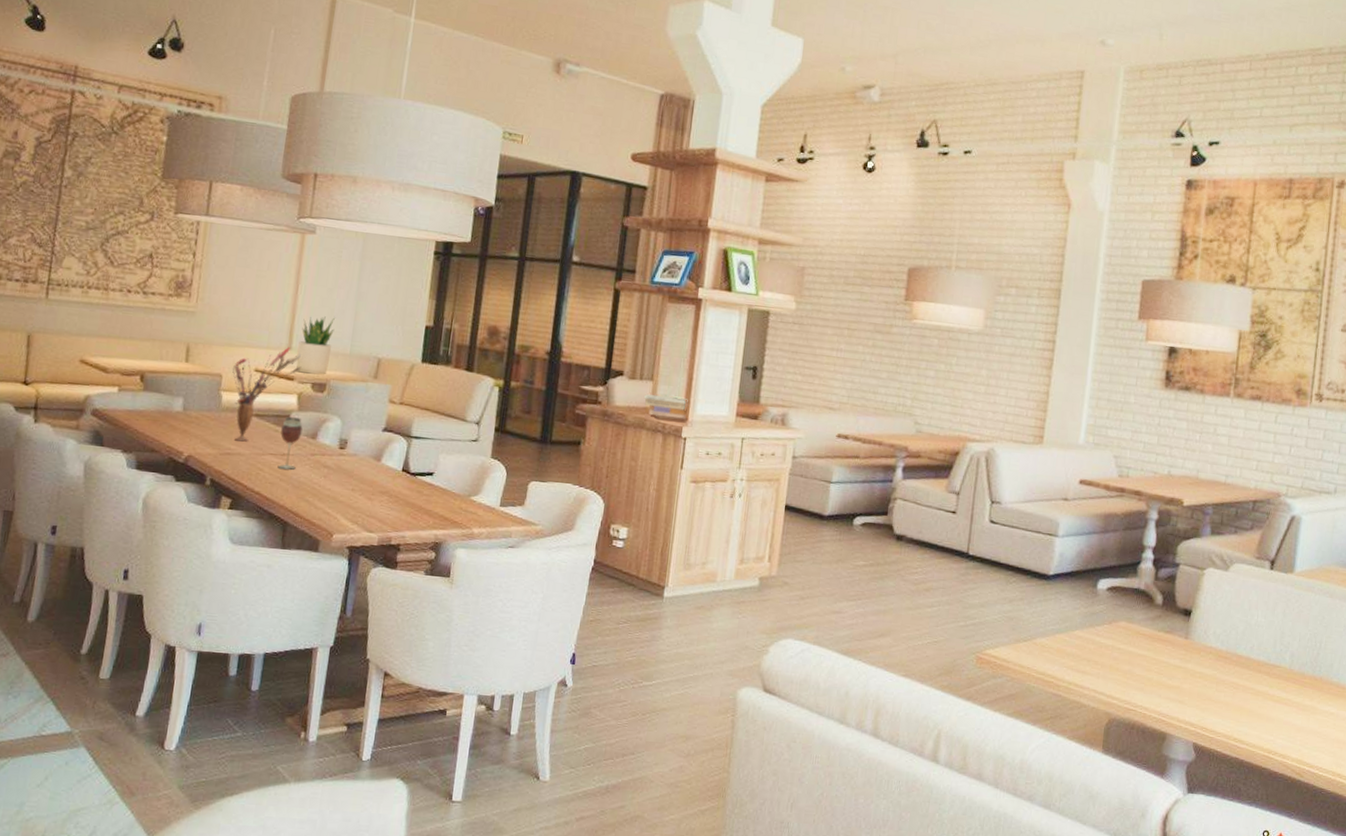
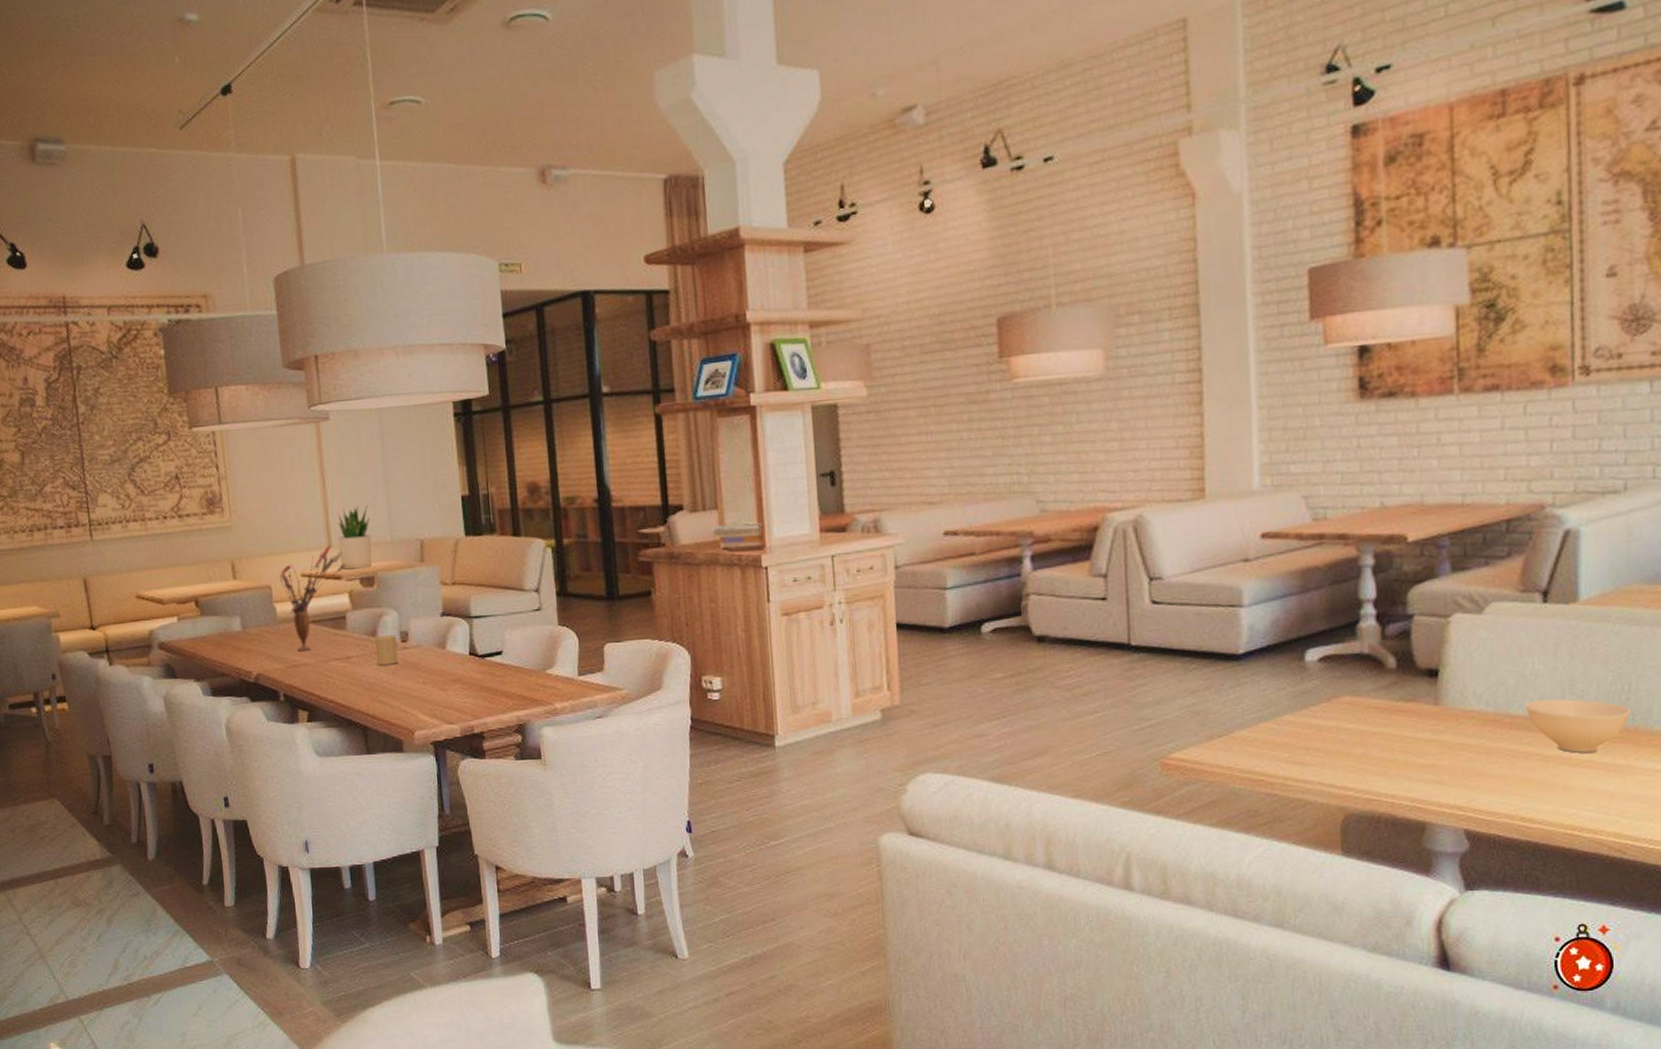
wineglass: present [277,417,303,470] -> none [340,617,363,673]
candle: none [311,439,336,468] -> present [375,635,399,665]
bowl: none [1248,645,1320,693] -> present [1524,699,1632,753]

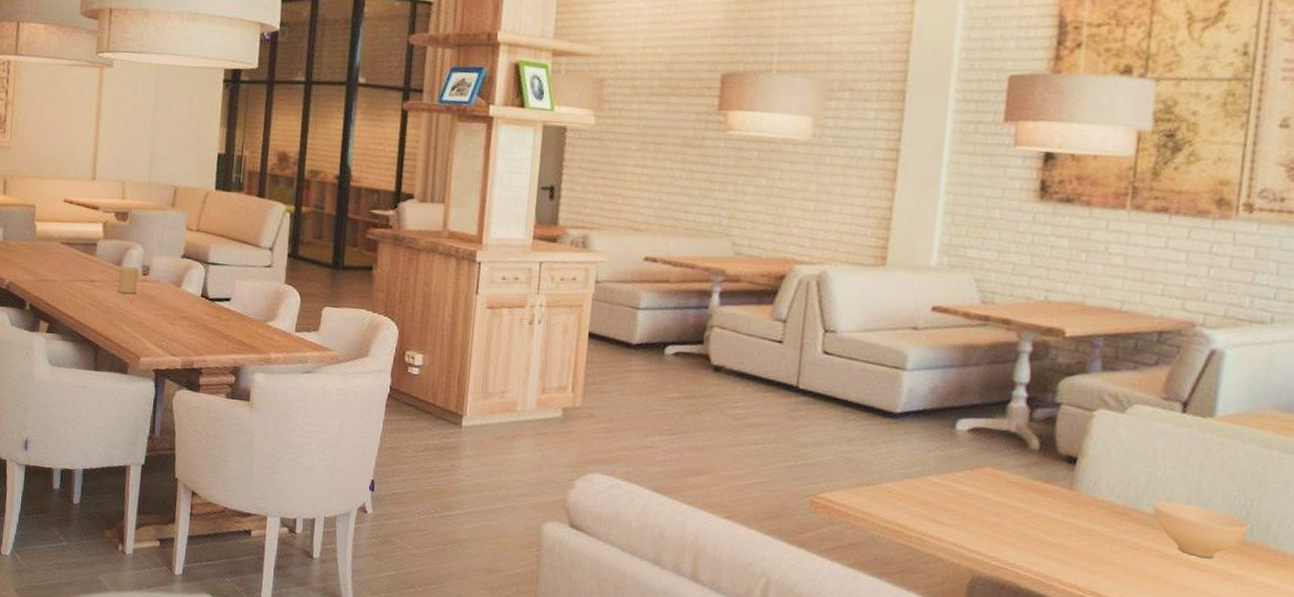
bouquet: present [279,545,346,653] -> none [44,178,106,270]
planter: present [337,505,373,570] -> none [100,147,134,204]
books: present [710,523,765,553] -> none [435,216,482,247]

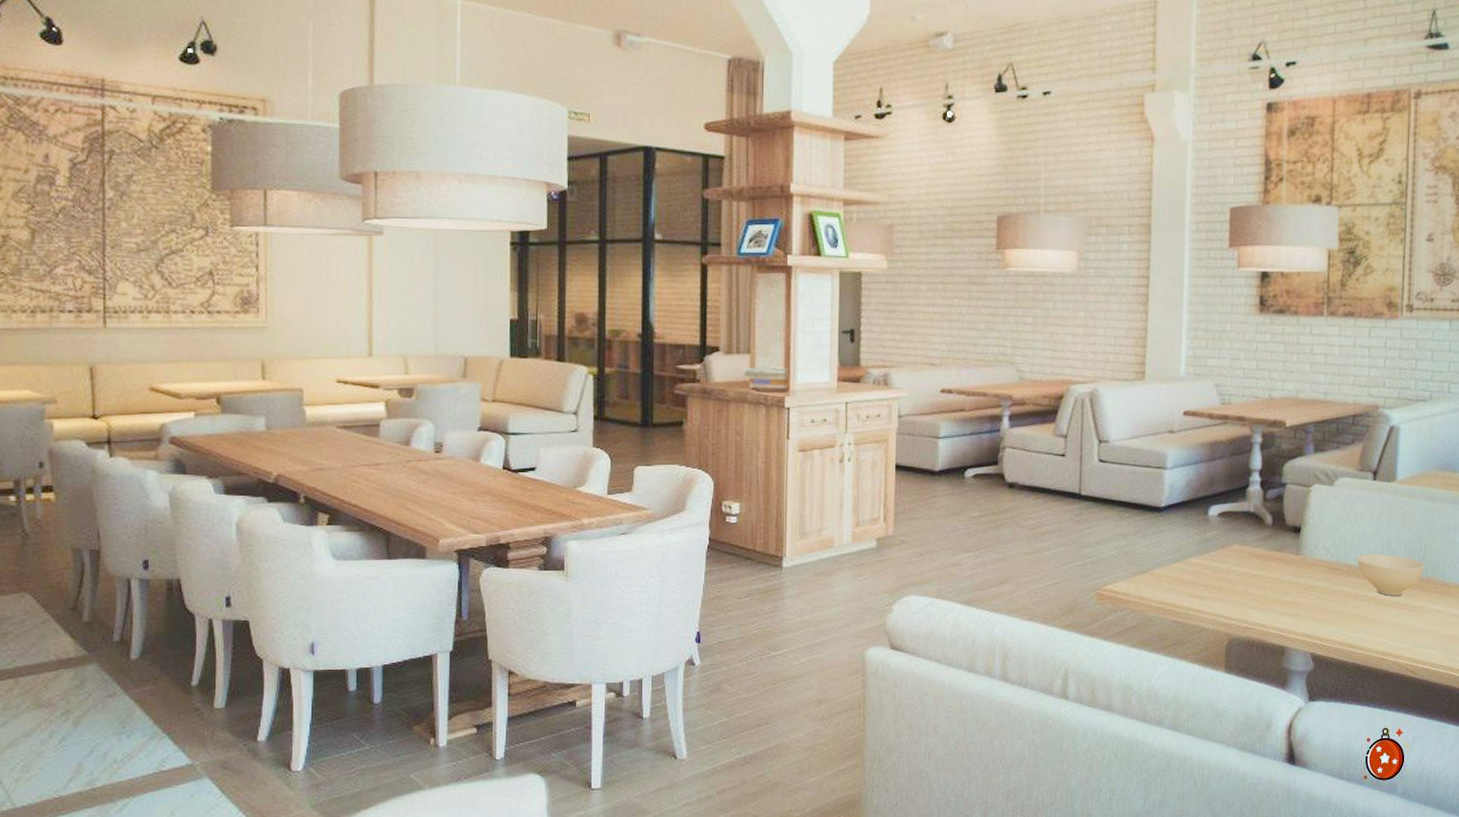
candle: present [117,266,139,294] -> none [407,445,431,473]
books: none [435,216,482,247] -> present [742,367,789,393]

